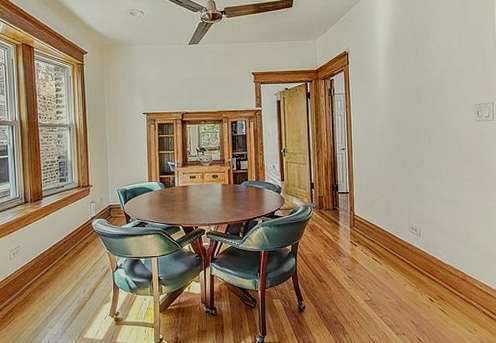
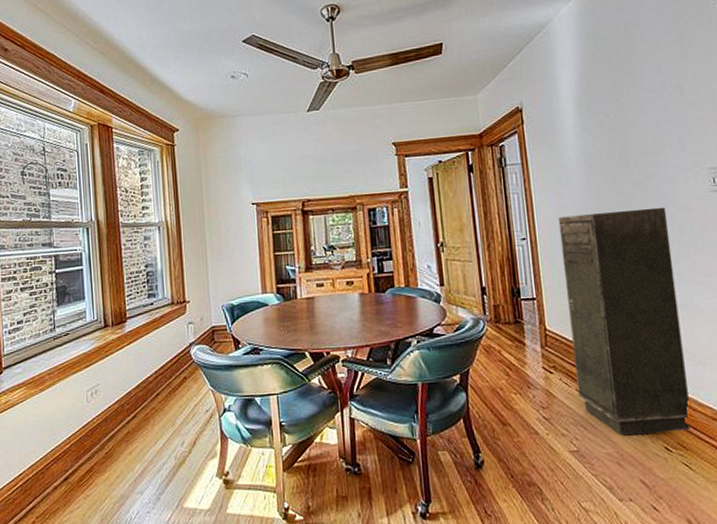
storage cabinet: none [368,130,449,290] -> present [558,207,691,436]

